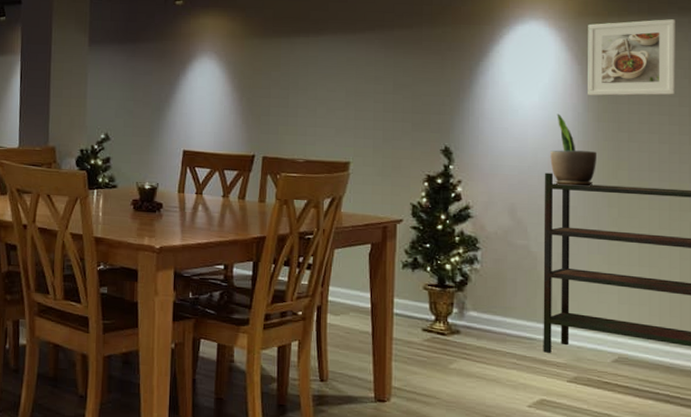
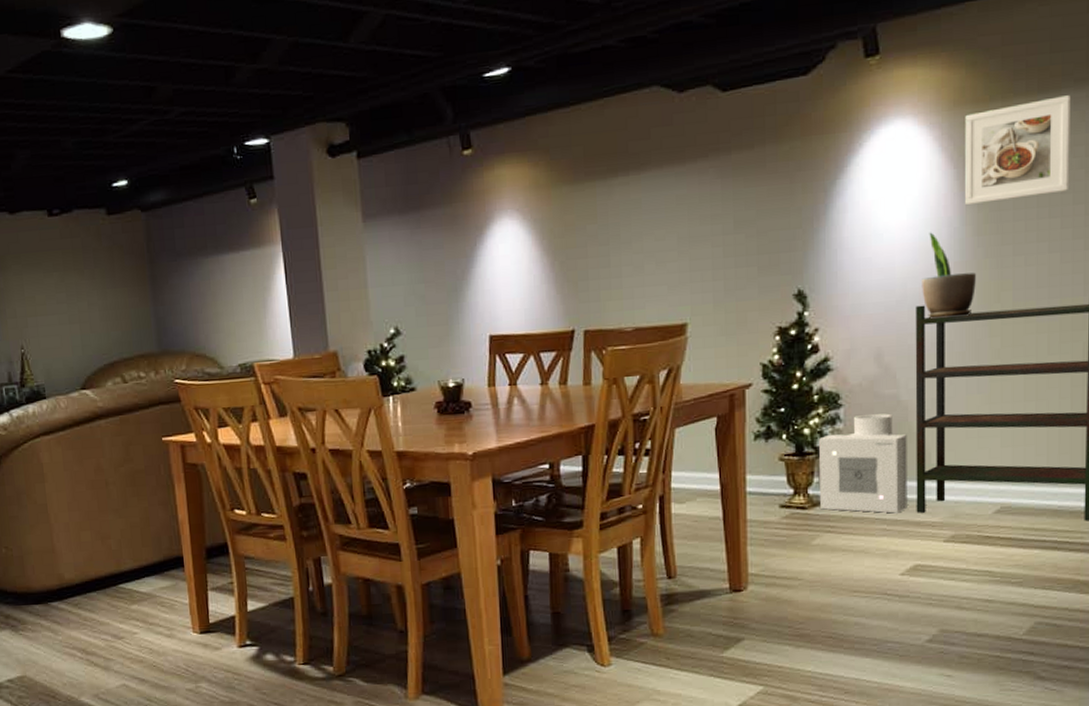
air purifier: none [458,259,536,350] -> present [819,413,908,513]

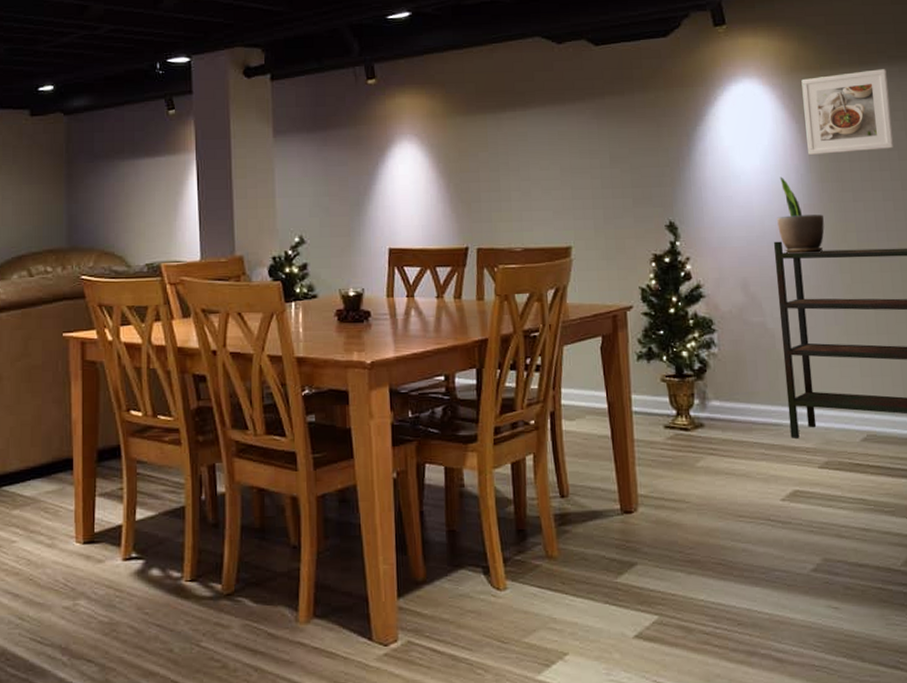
air purifier: present [819,413,908,513] -> none [697,340,783,438]

